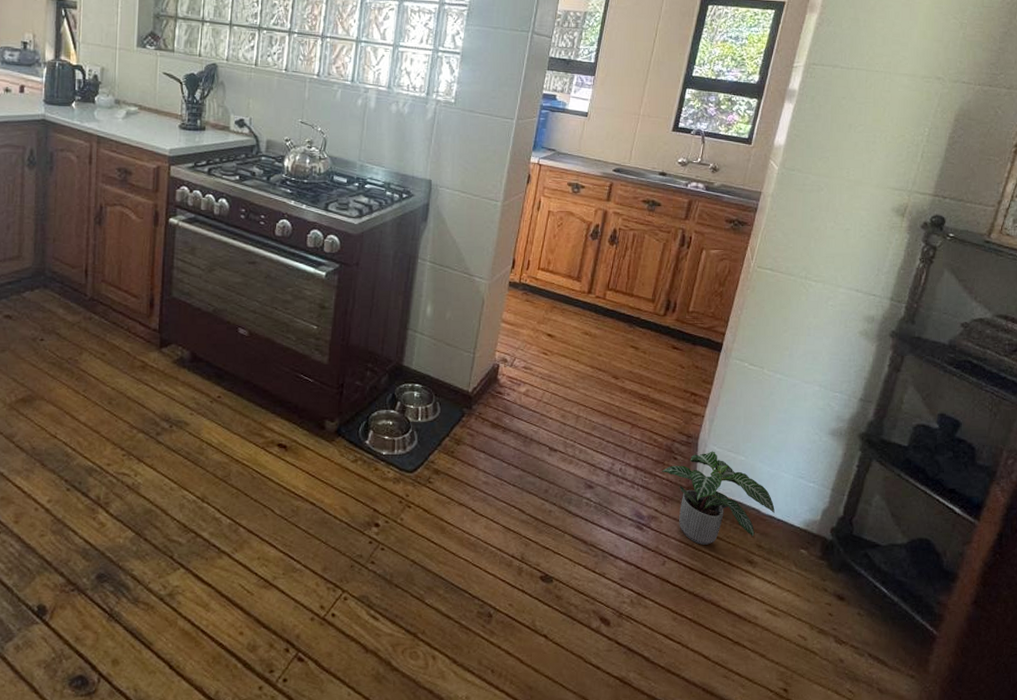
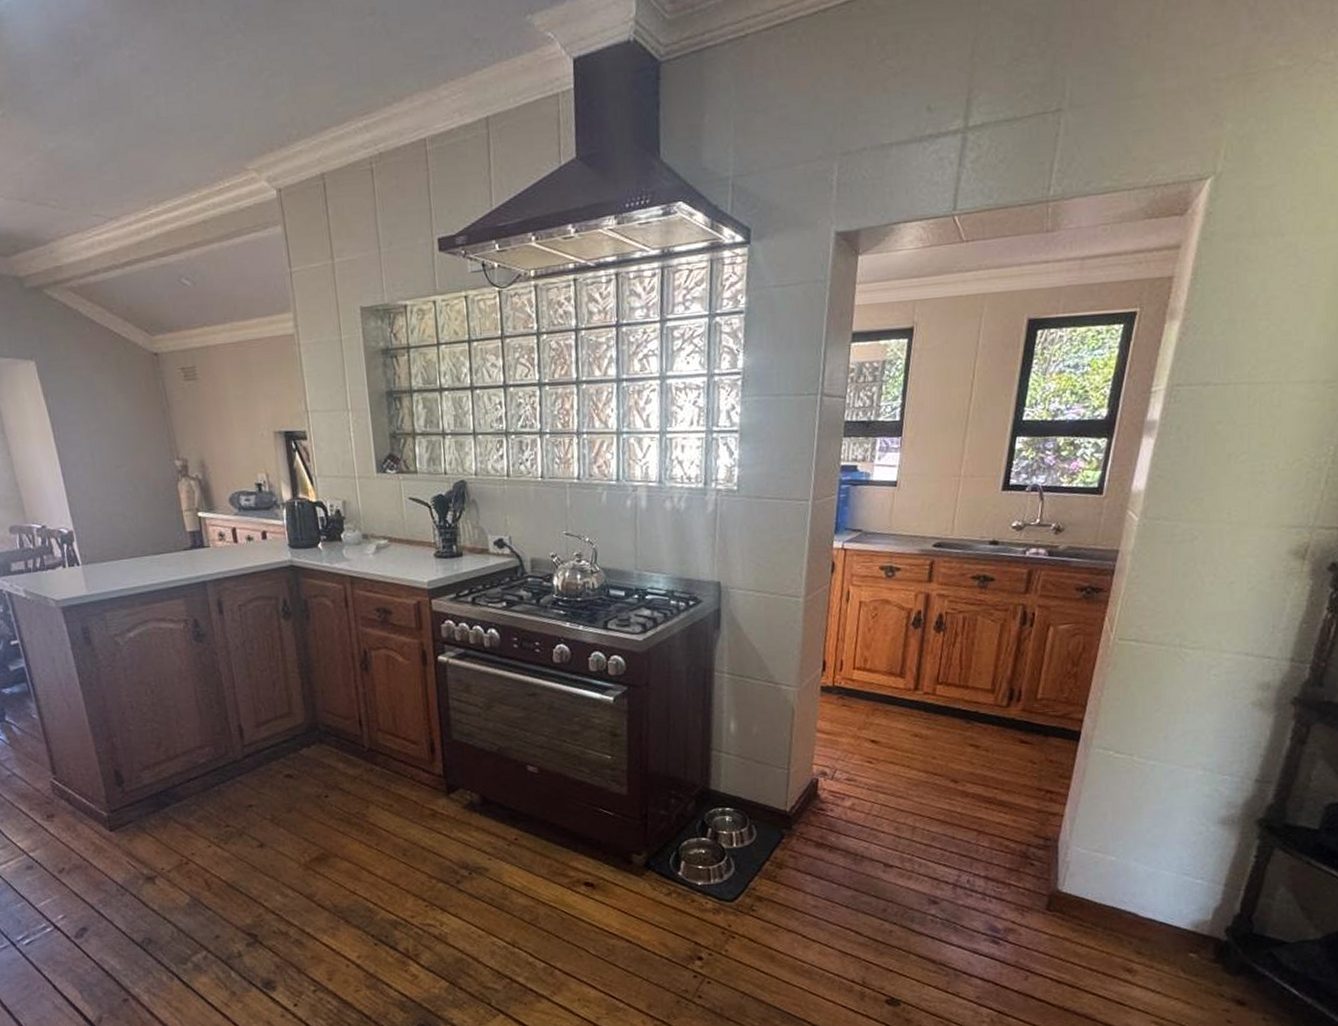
potted plant: present [661,451,775,545] -> none [1016,853,1155,956]

